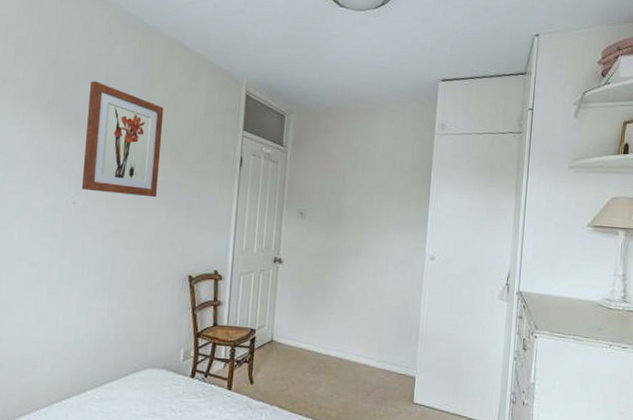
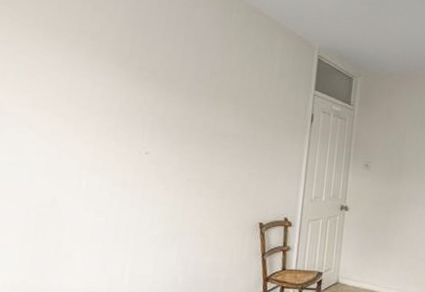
wall art: present [82,81,164,198] -> none [156,39,241,150]

